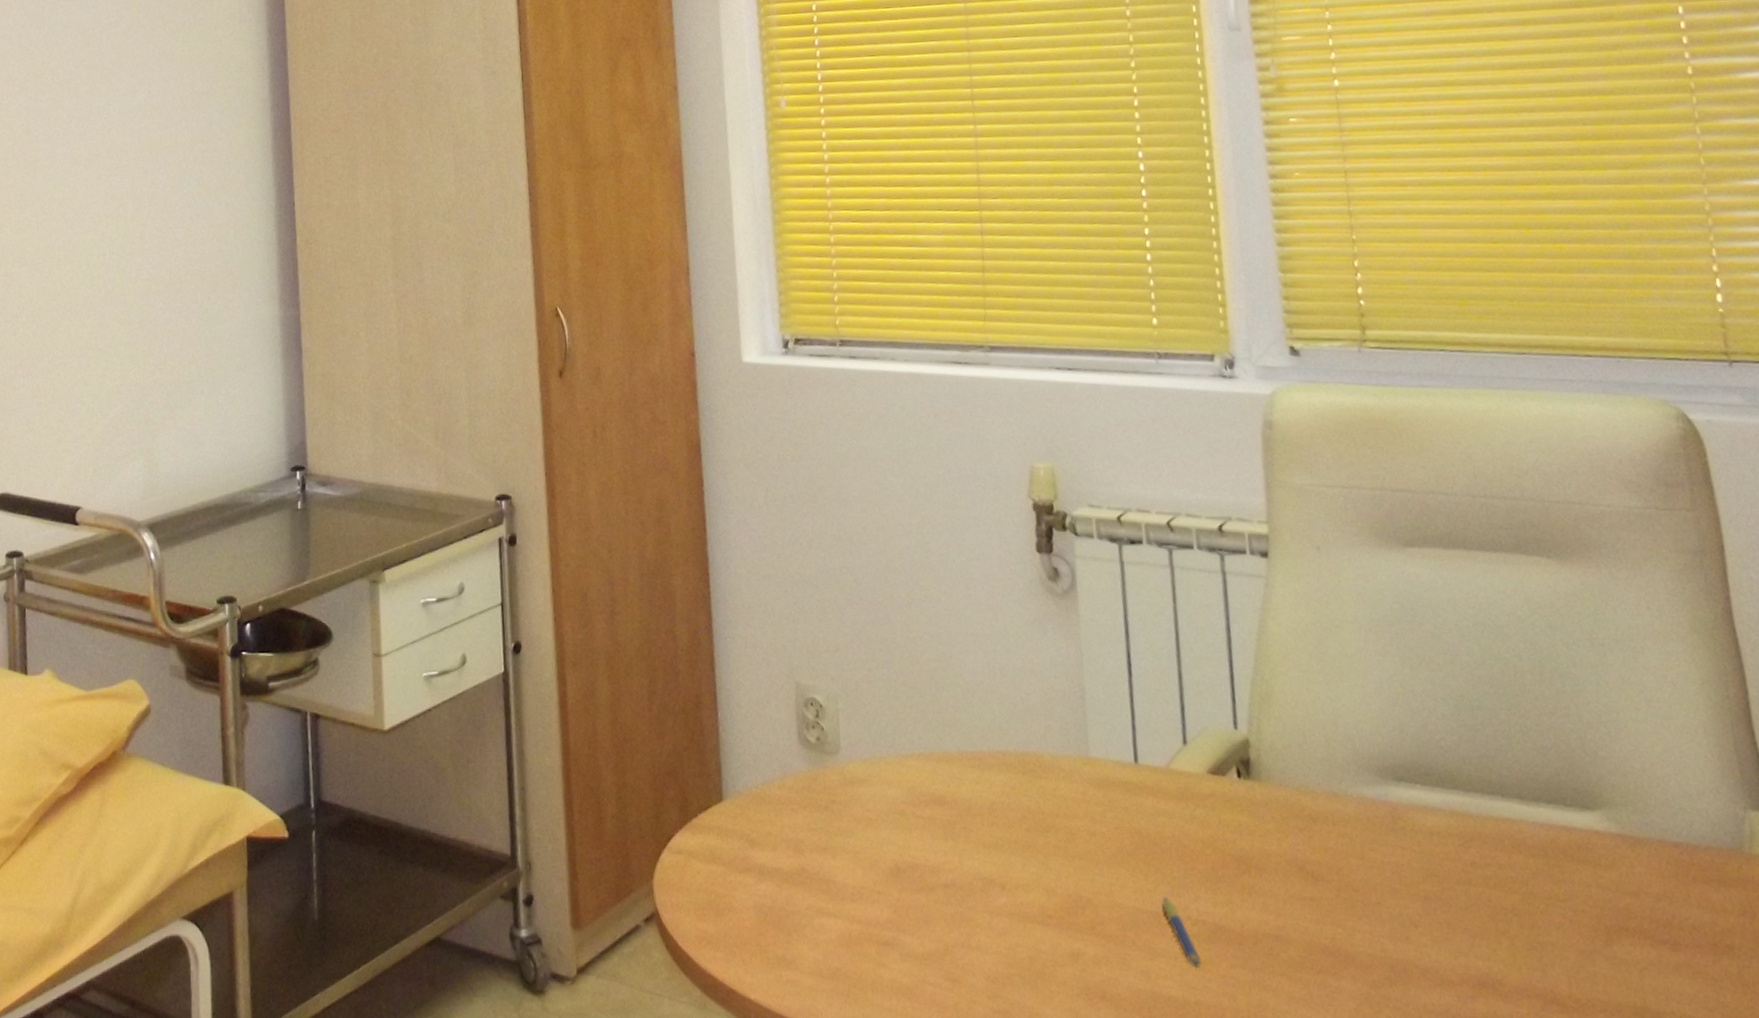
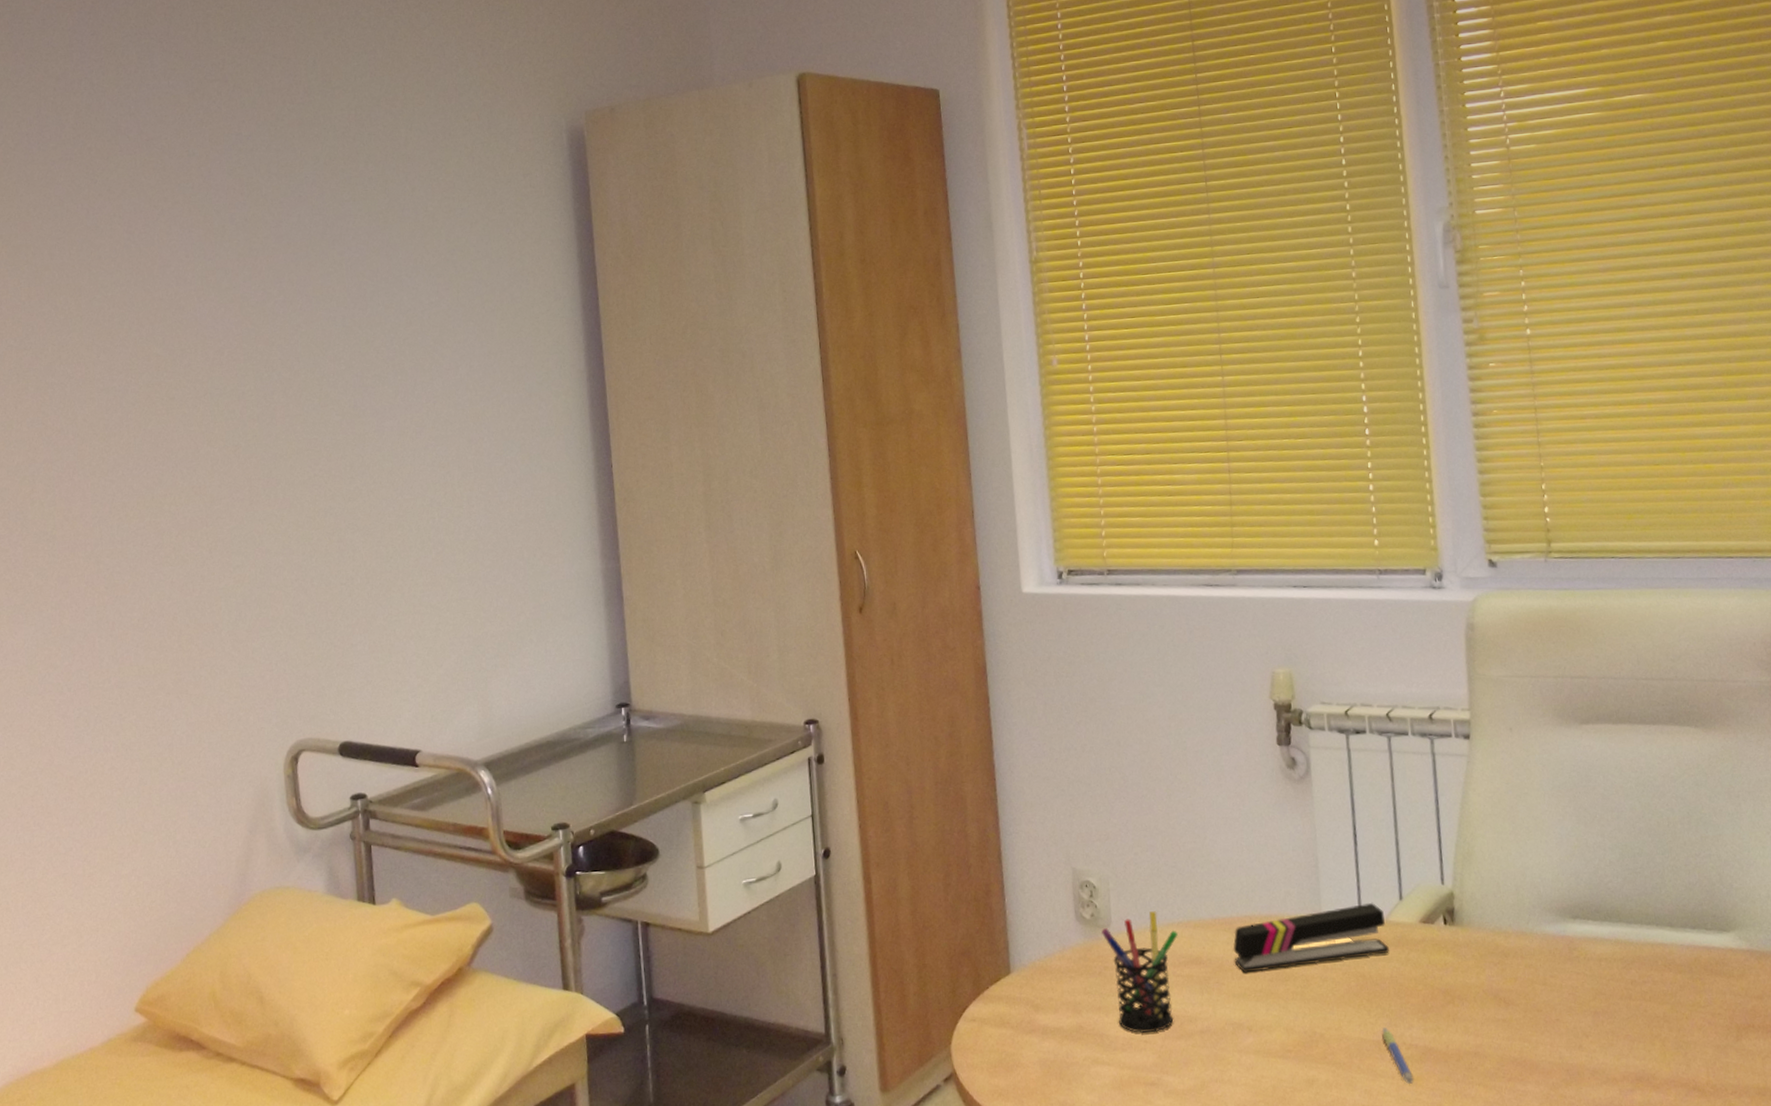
pen holder: none [829,739,918,883] -> present [1101,911,1178,1033]
stapler: none [983,744,1171,820] -> present [1233,902,1389,973]

